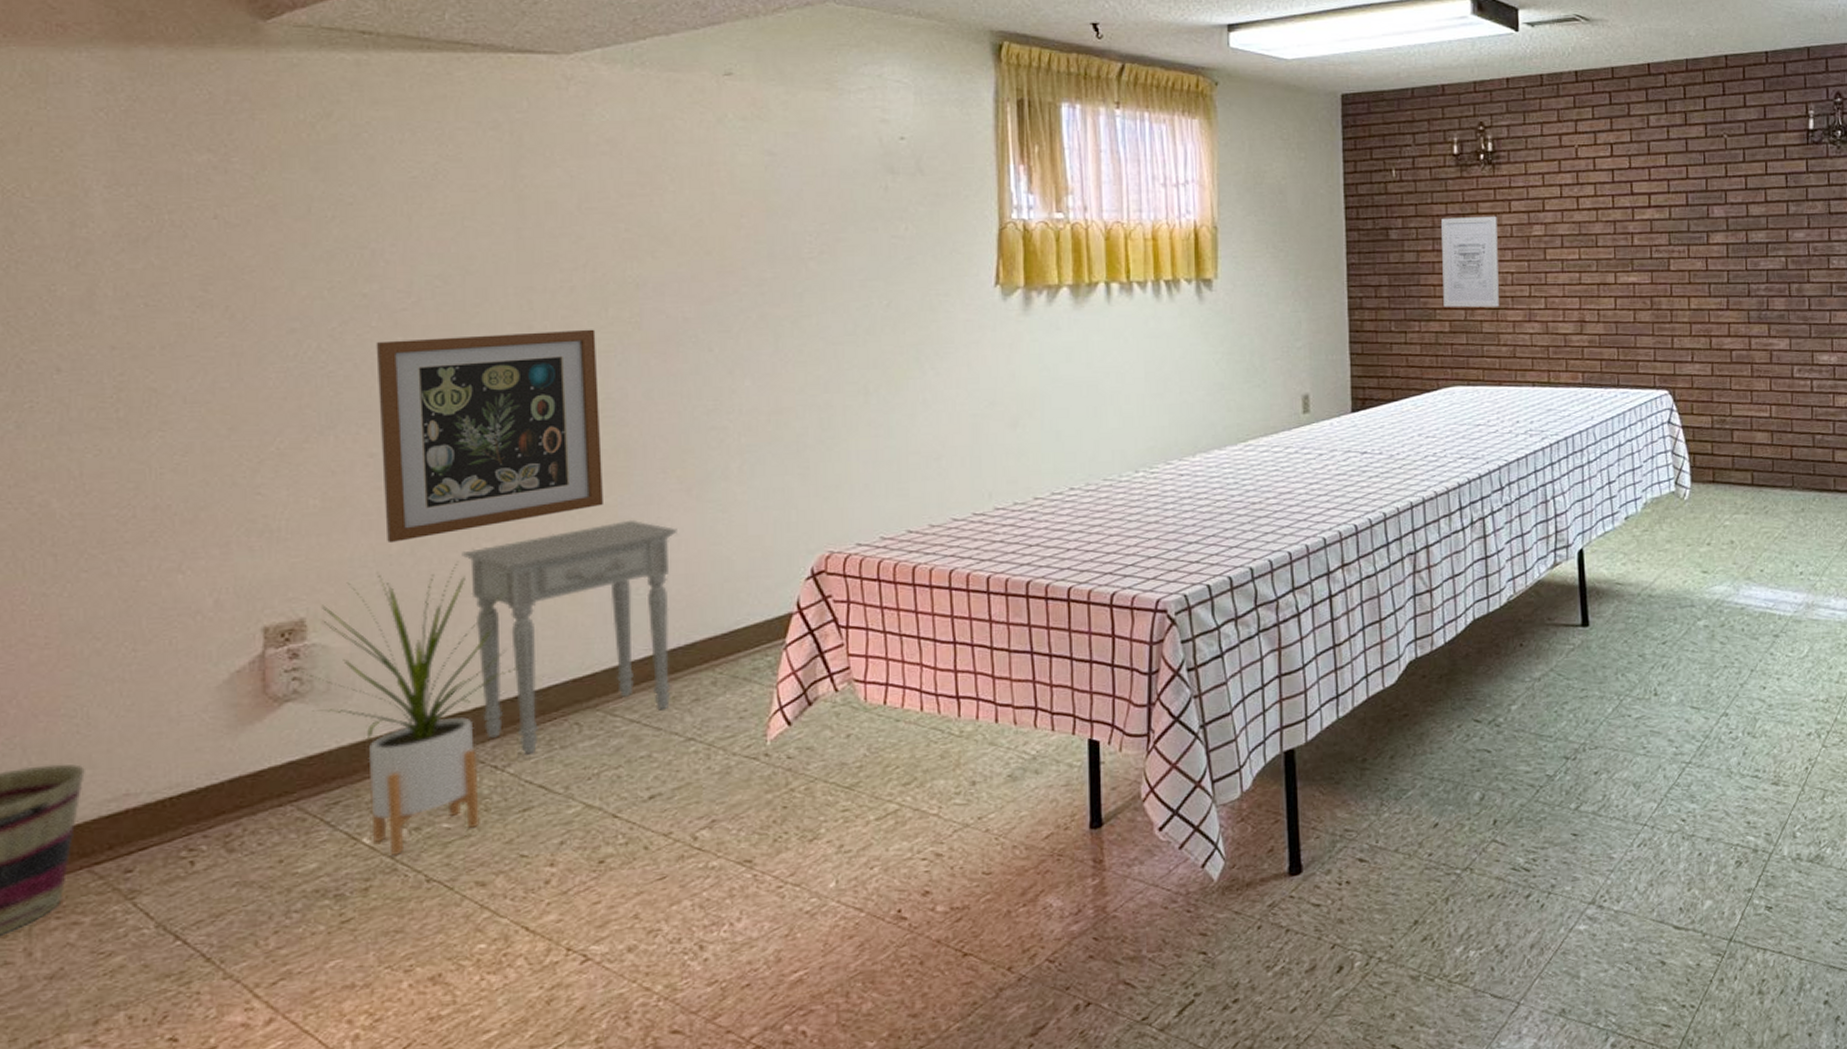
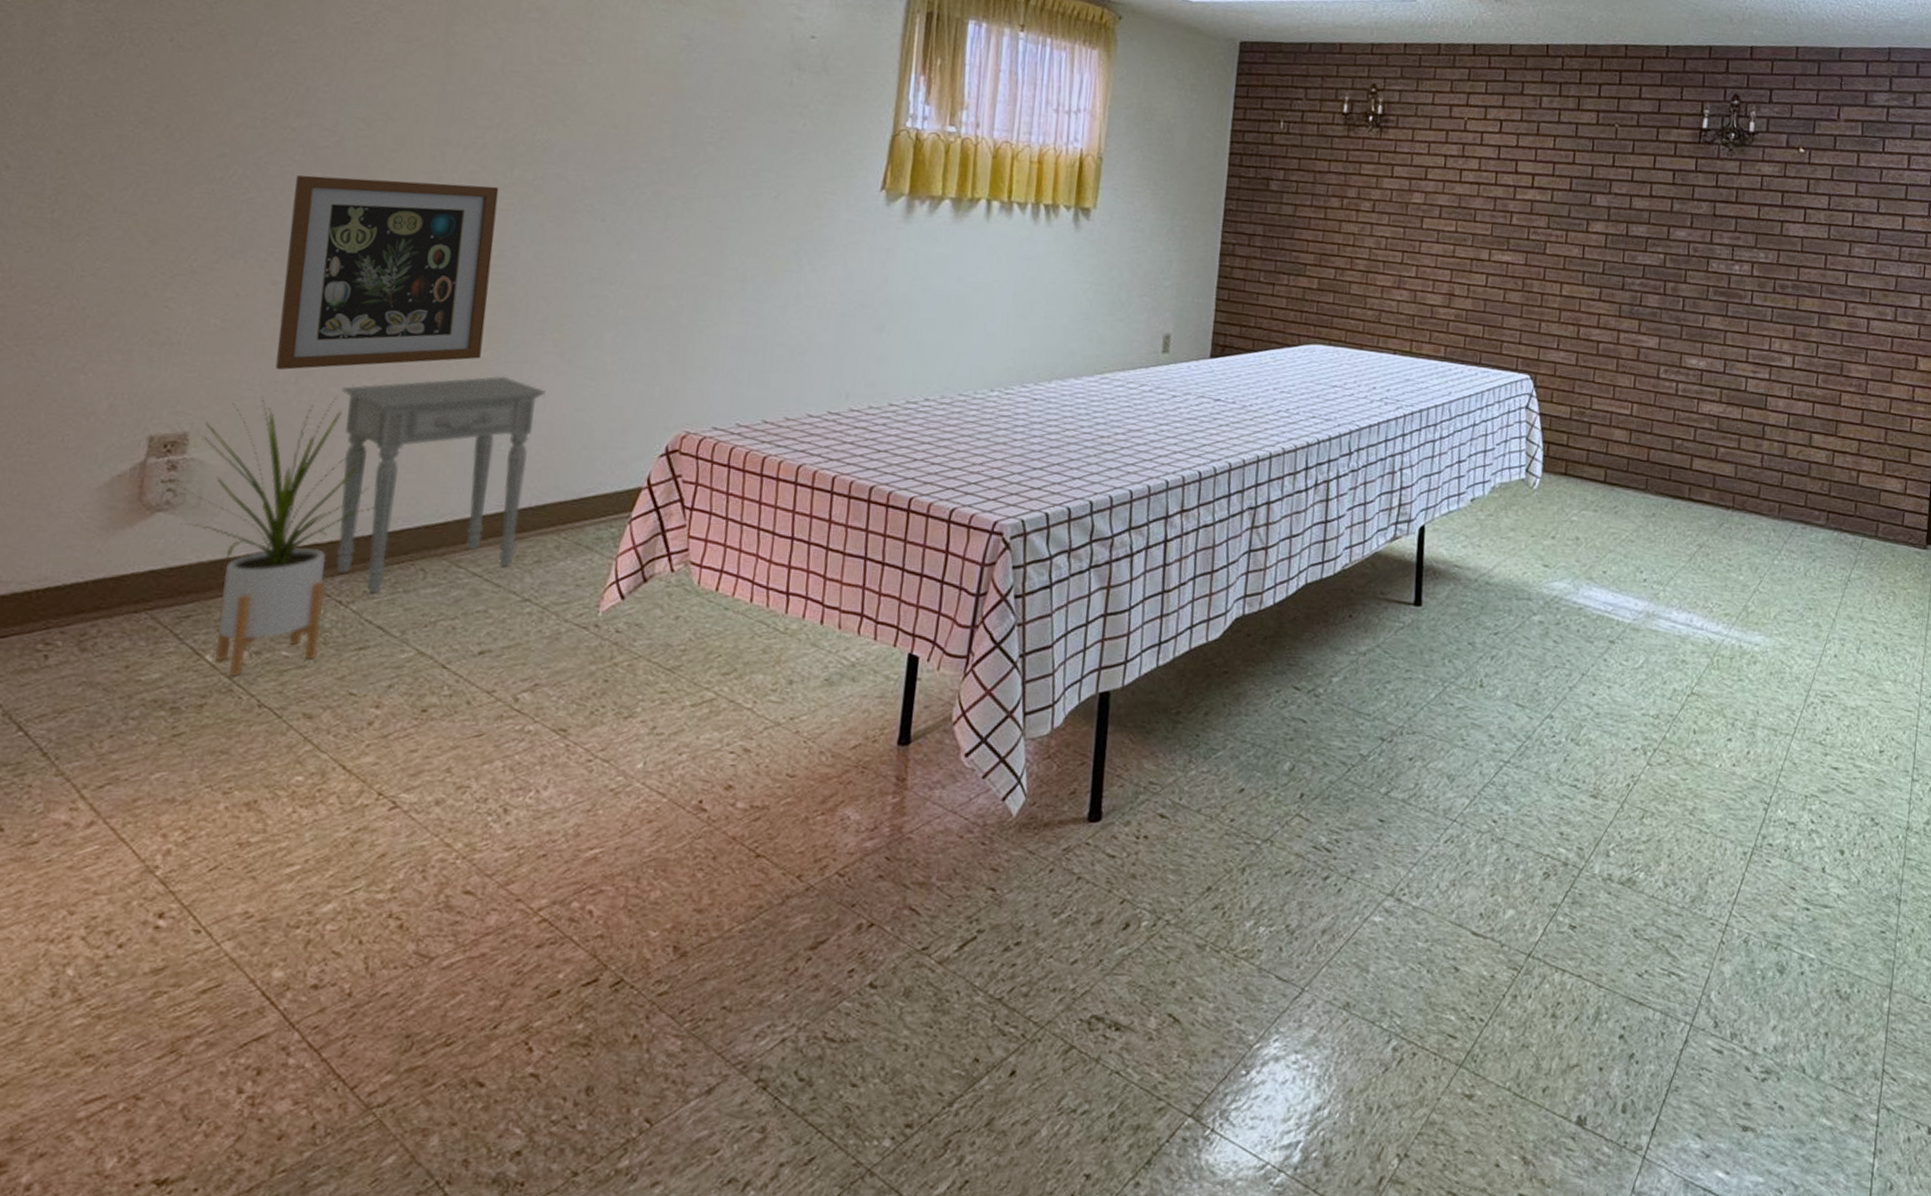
wall art: present [1441,216,1499,308] -> none [1314,174,1379,270]

